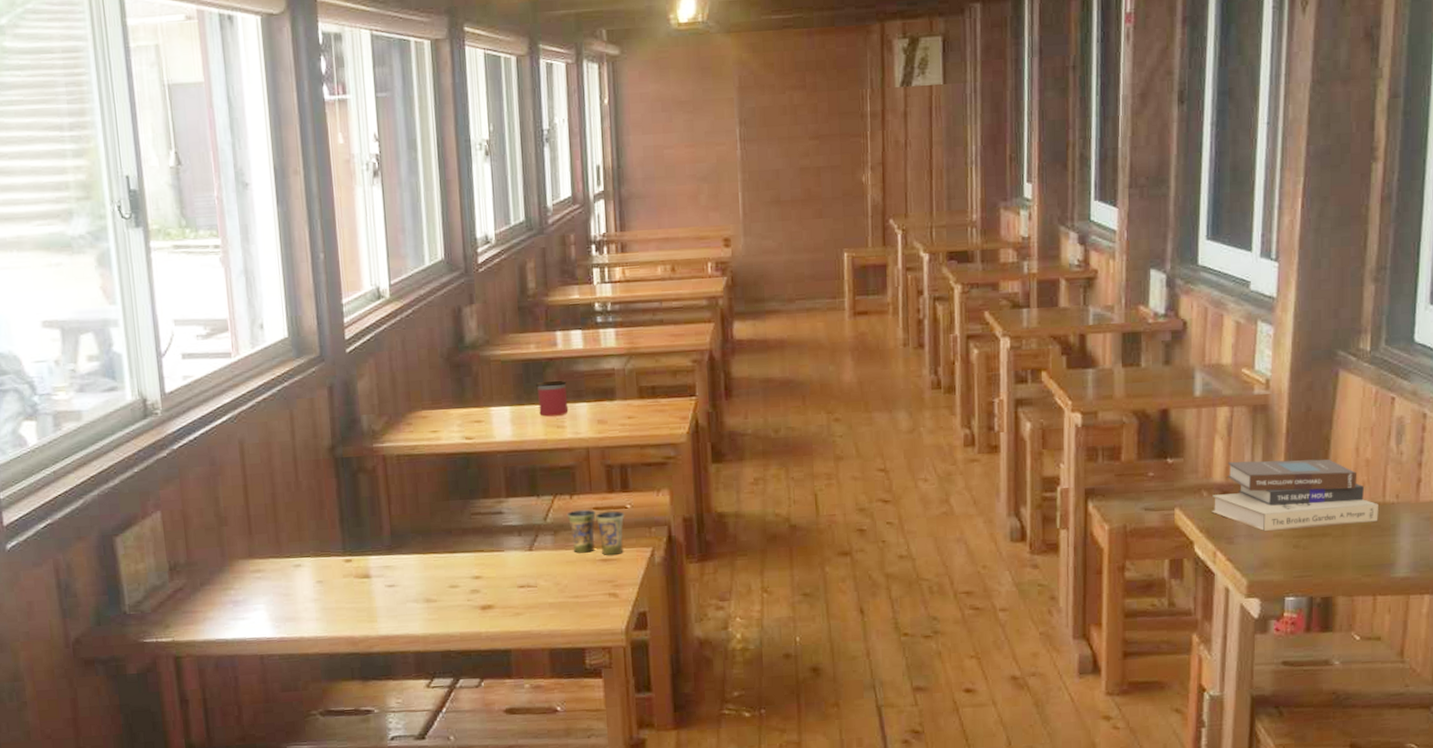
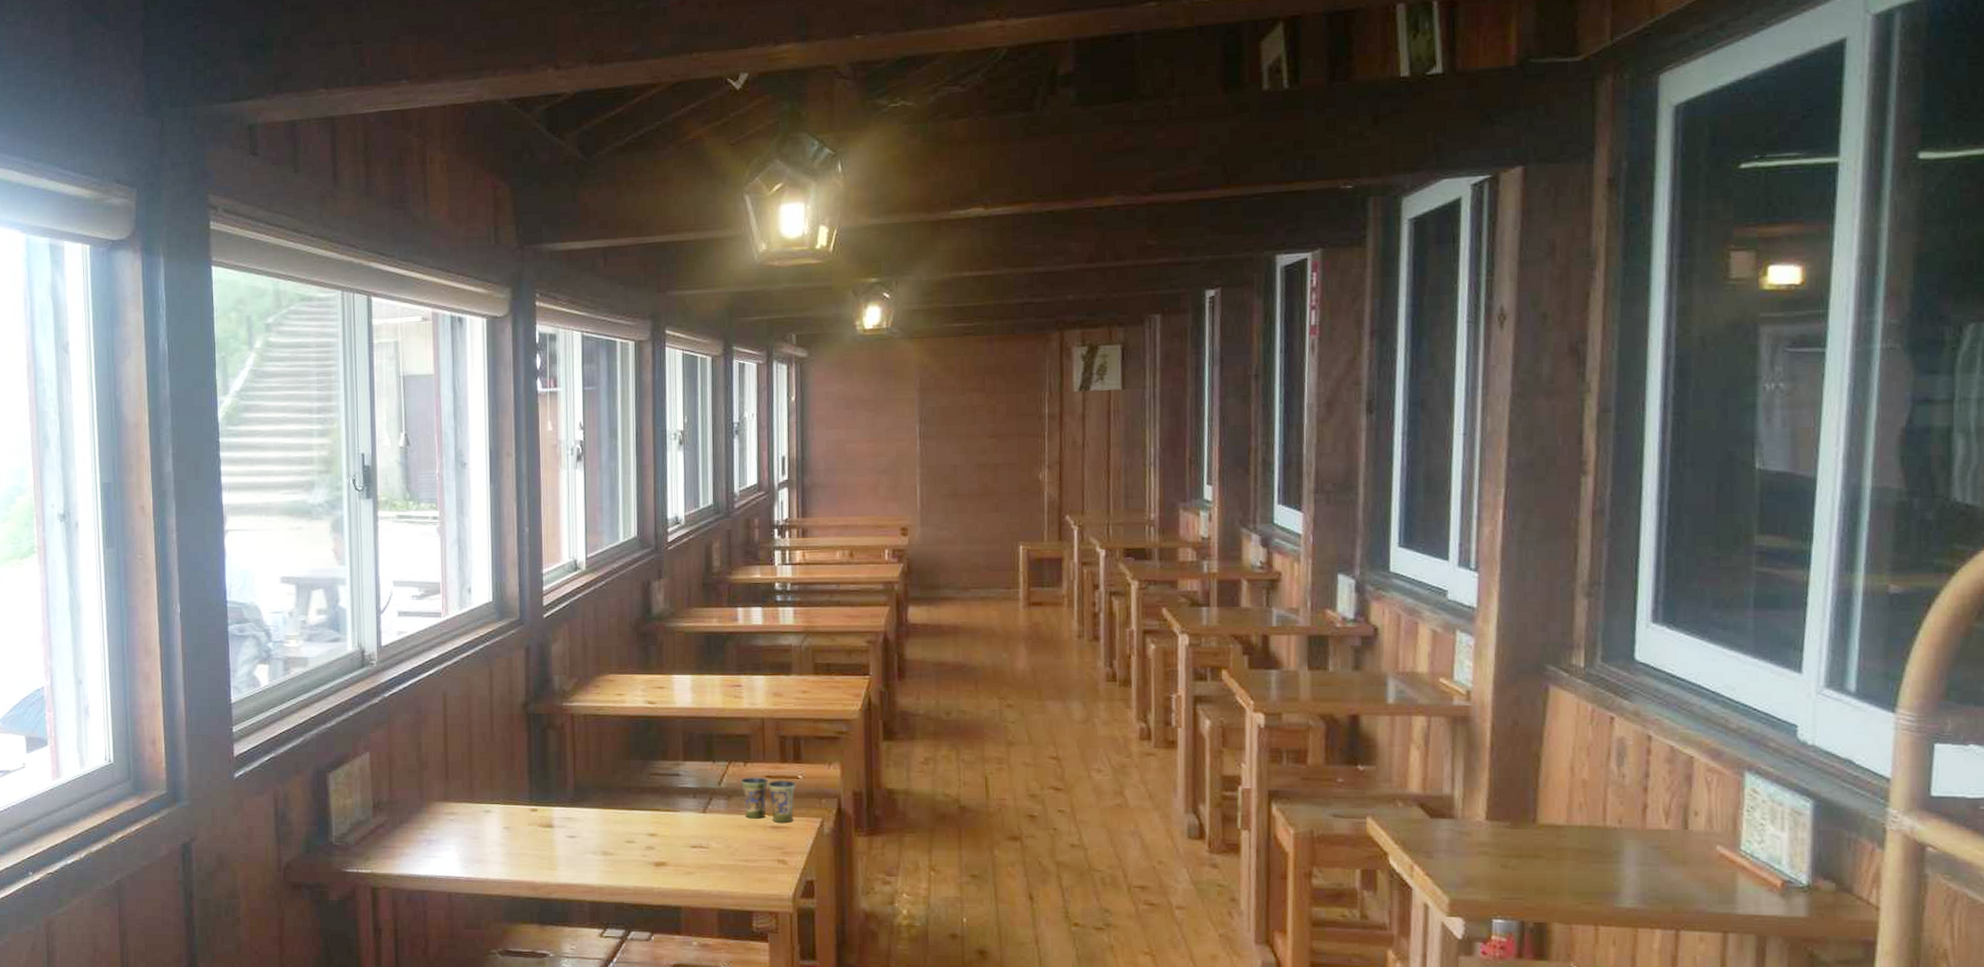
beverage cup: present [536,380,569,417] -> none [717,653,746,687]
books: present [1211,459,1378,532] -> none [1407,773,1599,849]

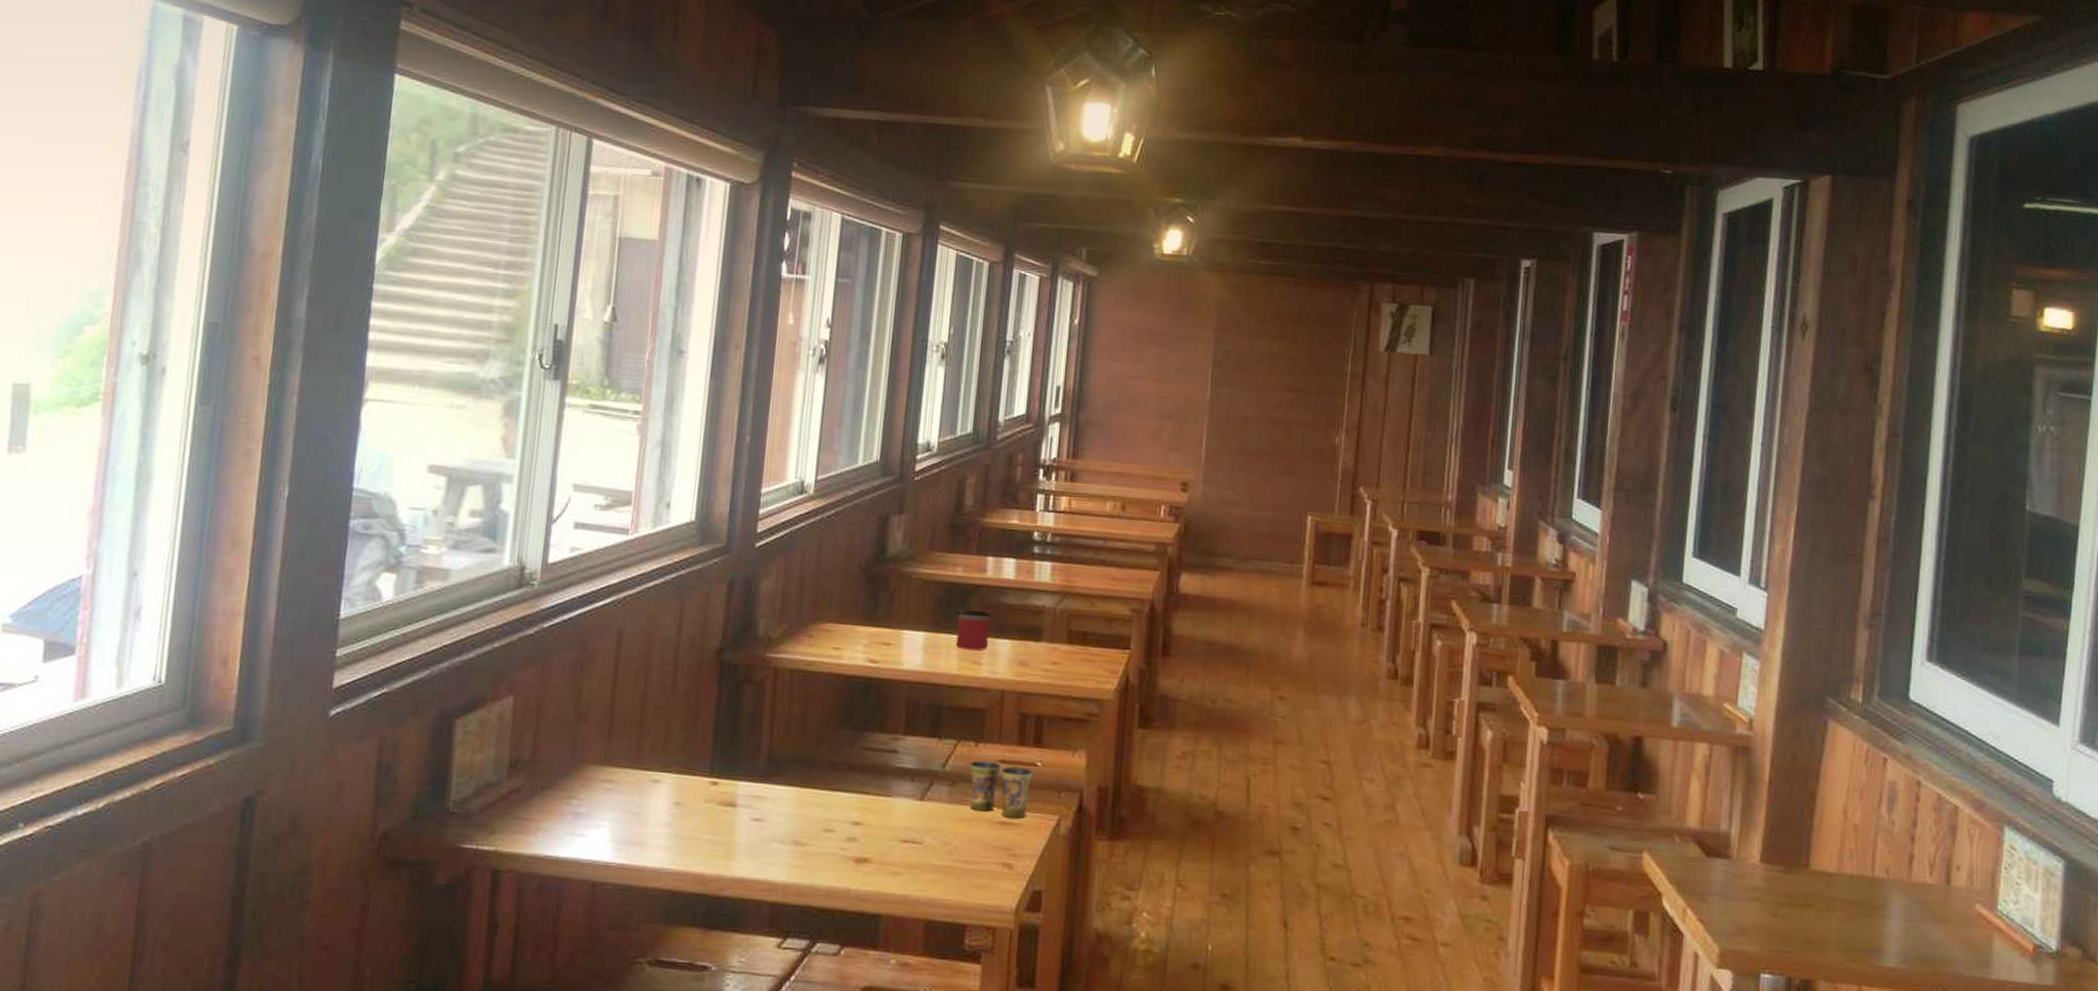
beverage cup: none [717,653,746,687] -> present [956,609,991,651]

